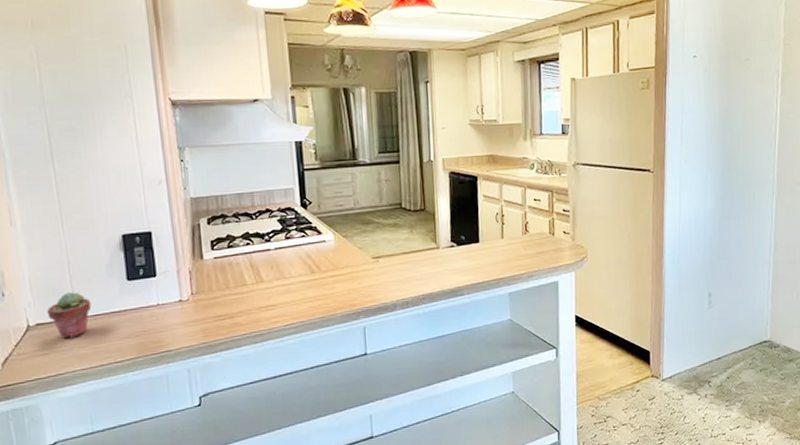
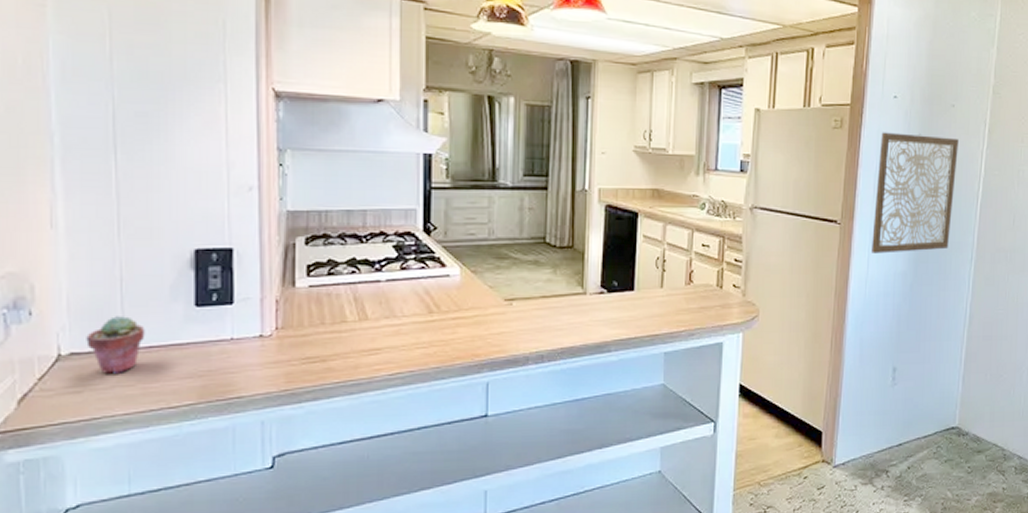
wall art: none [682,87,755,196] -> present [872,132,959,254]

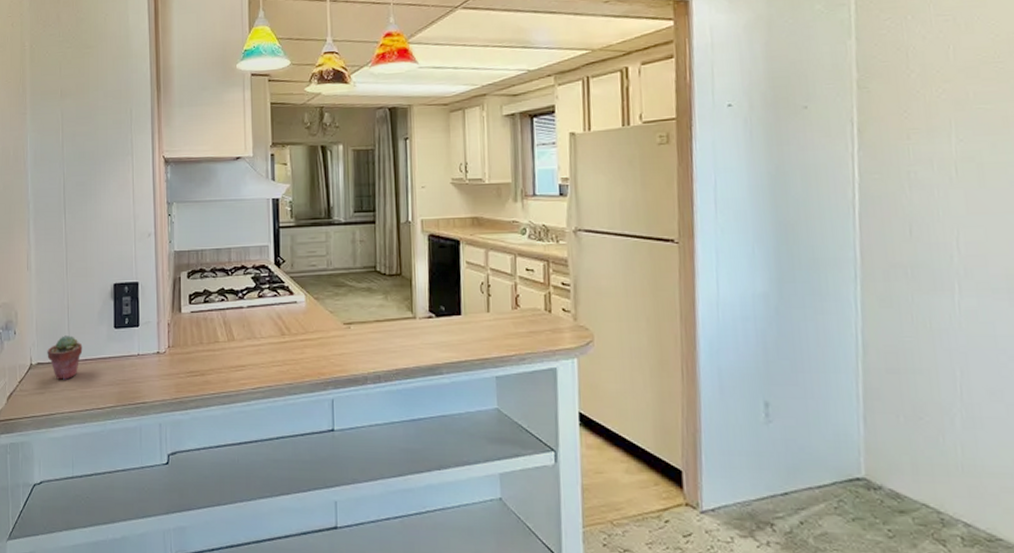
wall art: present [872,132,959,254] -> none [716,141,822,274]

